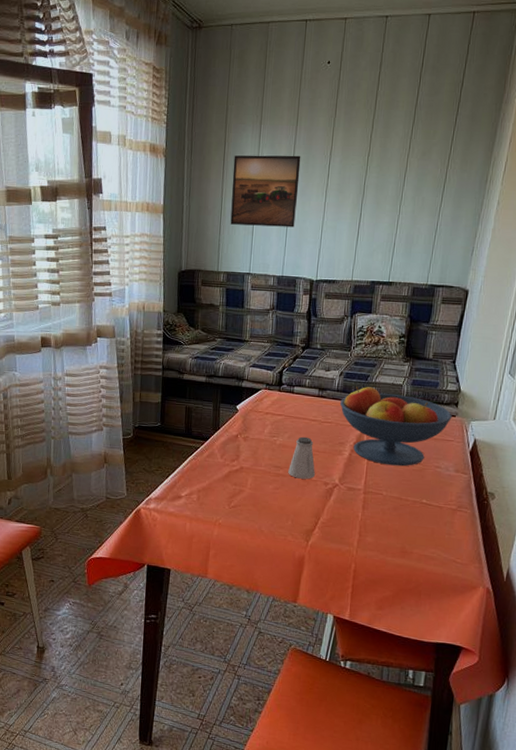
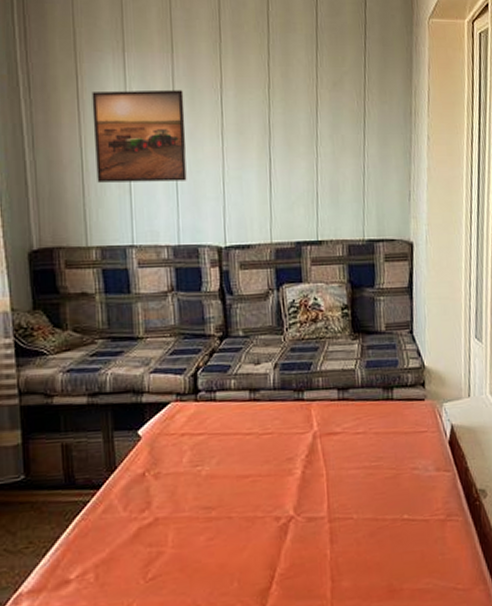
saltshaker: present [288,436,315,479] -> none [223,458,261,519]
fruit bowl: present [340,386,452,467] -> none [280,378,421,478]

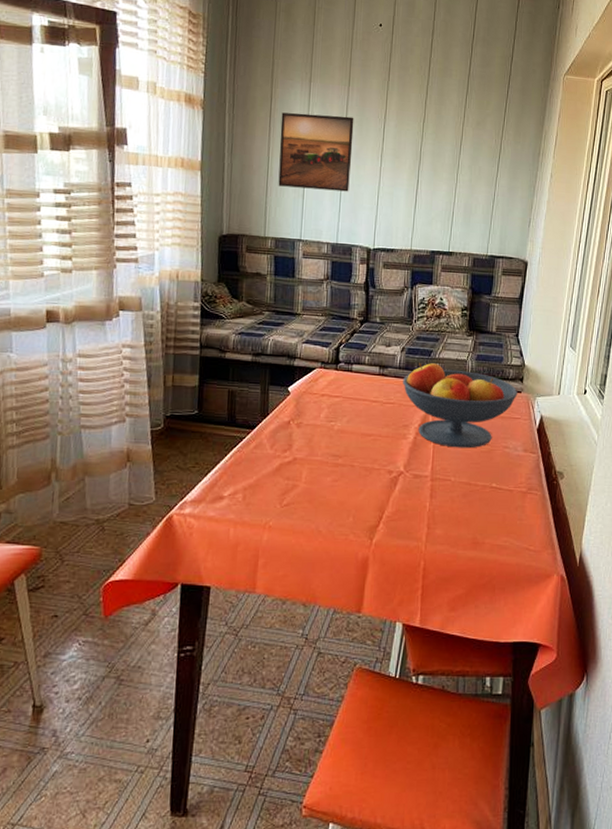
fruit bowl: none [280,378,421,478] -> present [403,362,518,448]

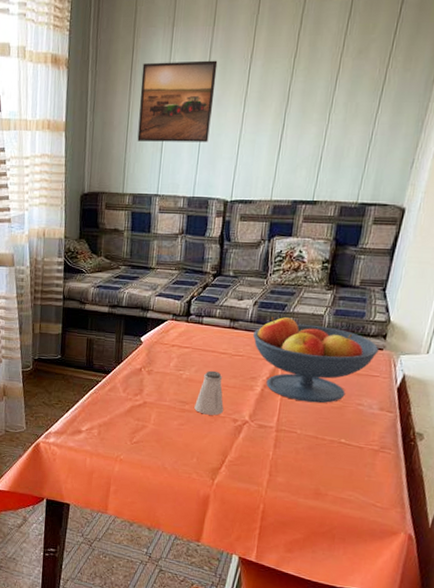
saltshaker: none [348,420,378,468] -> present [194,370,224,416]

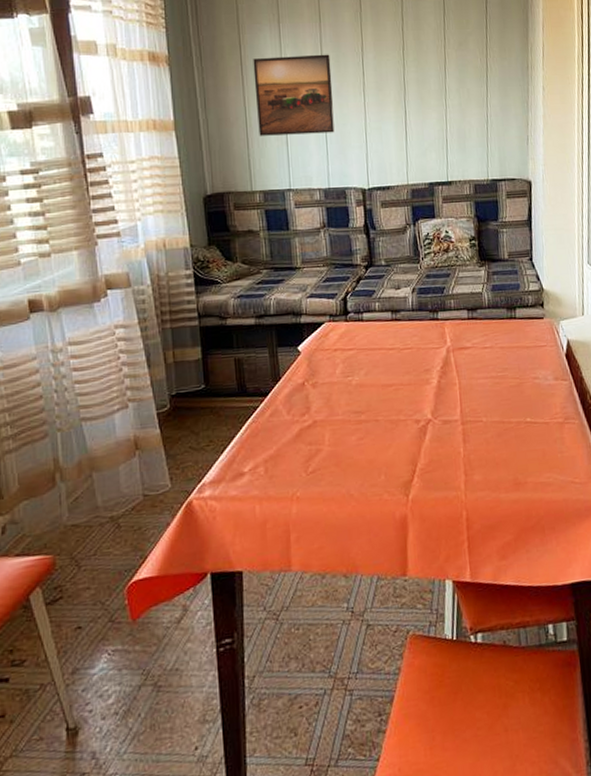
saltshaker: present [194,370,224,416] -> none [371,369,403,422]
fruit bowl: present [253,316,379,403] -> none [418,300,540,387]

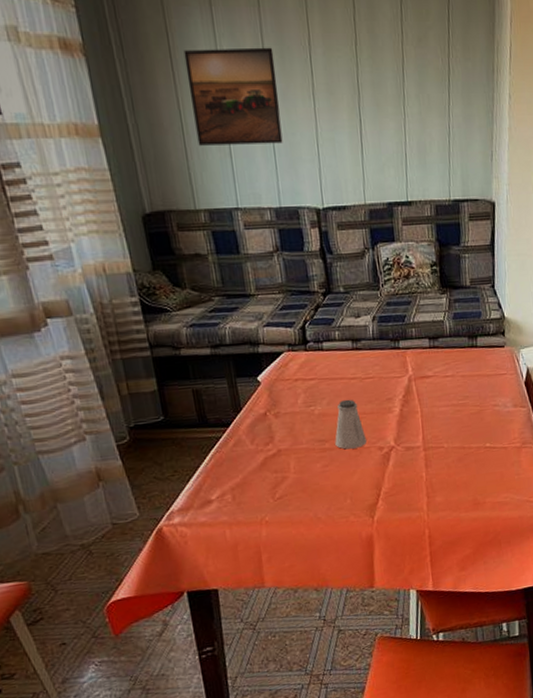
saltshaker: none [371,369,403,422] -> present [335,399,367,450]

